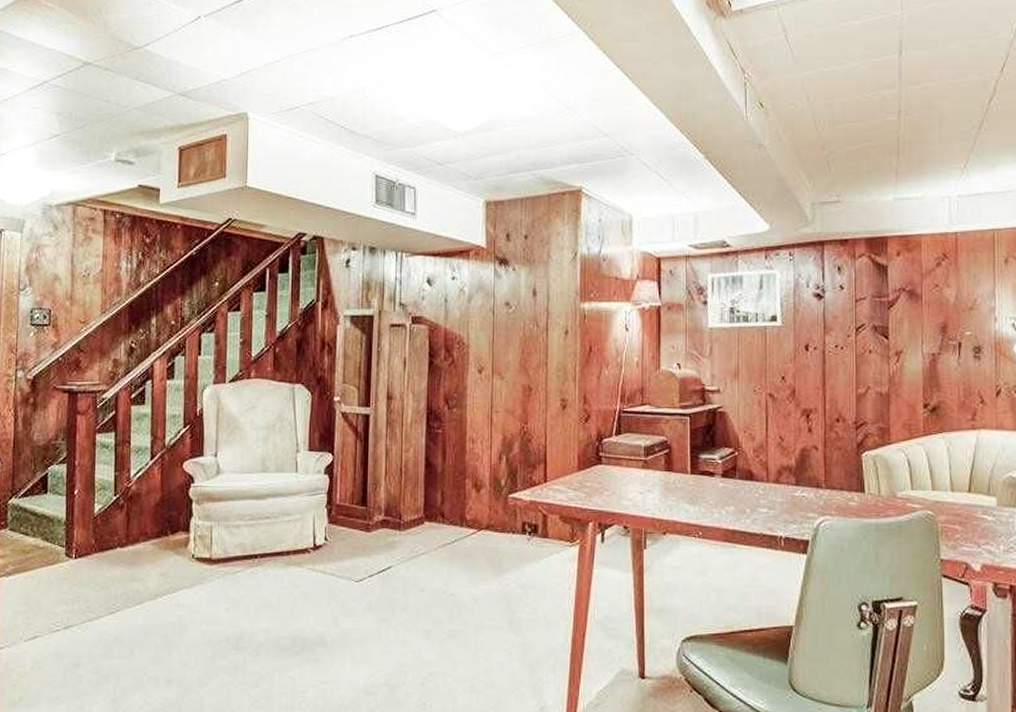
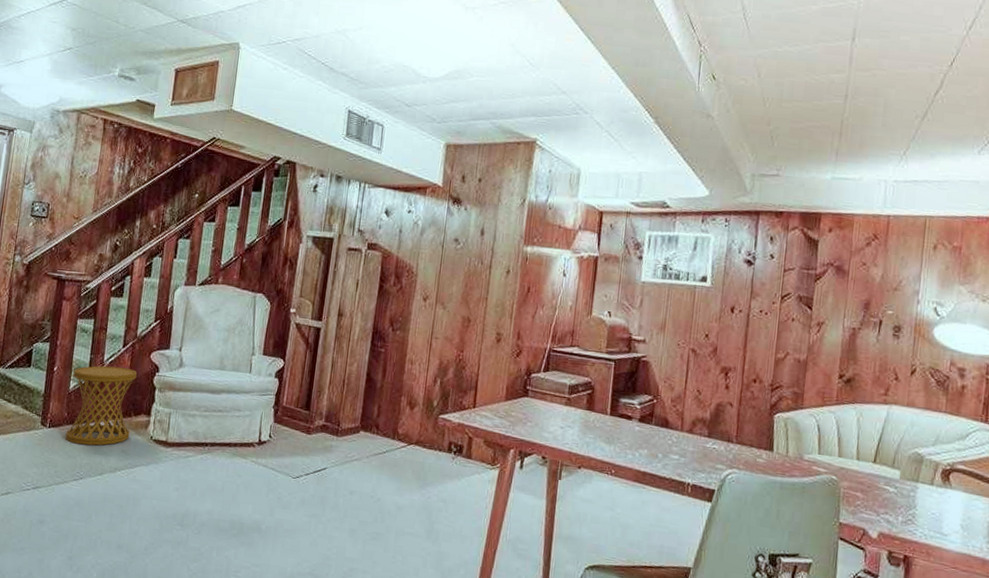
side table: none [95,482,169,573] -> present [65,366,137,446]

